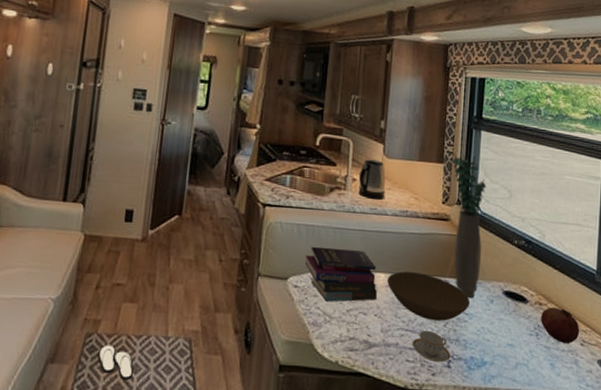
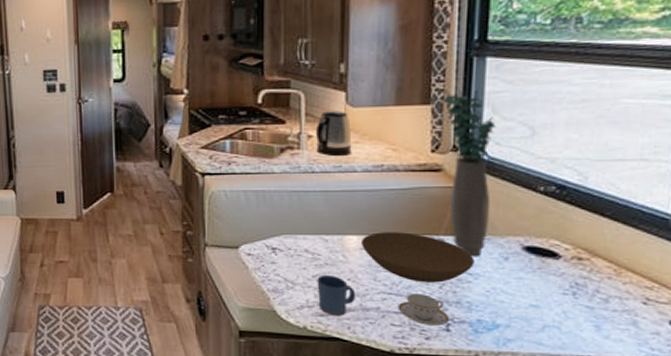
slippers: present [98,344,134,379] -> none [53,315,89,345]
books: present [305,246,377,302] -> none [257,212,349,268]
mug: none [349,310,381,351] -> present [317,275,356,316]
fruit: present [540,307,580,343] -> none [579,261,642,302]

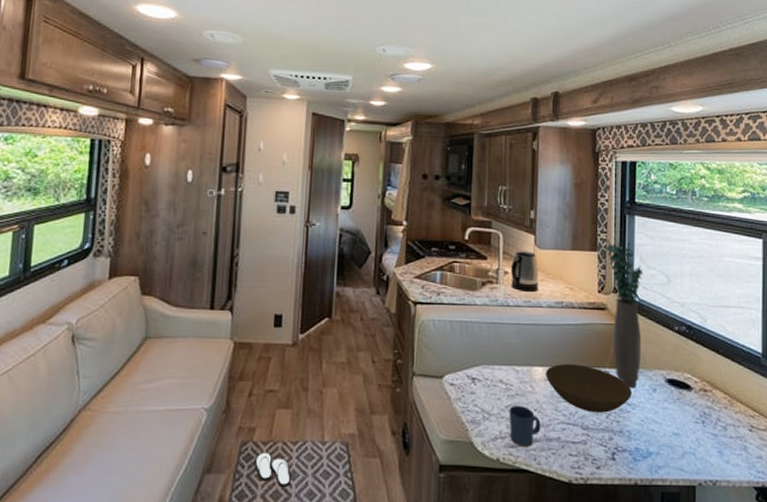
slippers: none [53,315,89,345] -> present [254,452,291,486]
teacup: present [397,294,450,327] -> none [574,424,615,456]

